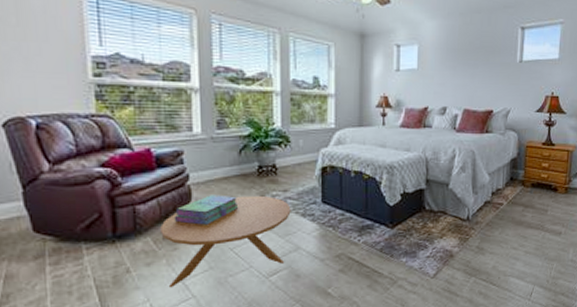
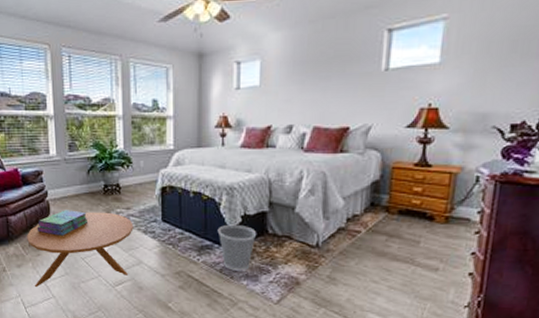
wastebasket: none [378,202,415,249] -> present [217,224,257,271]

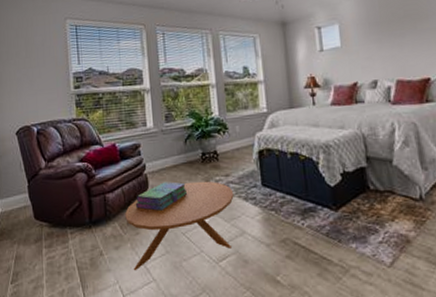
wastebasket: present [217,224,257,271] -> none [318,182,359,233]

